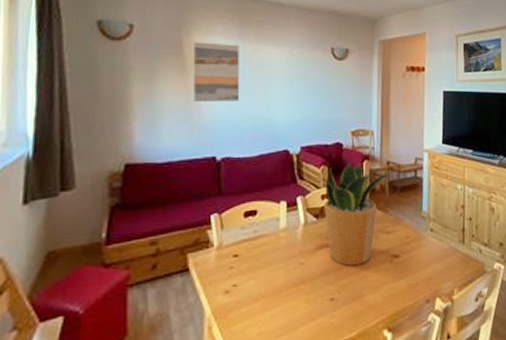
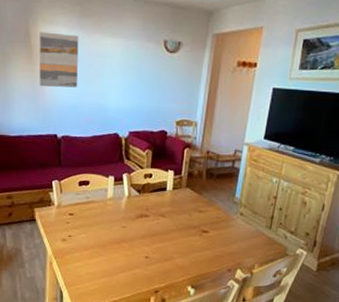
potted plant: present [317,162,395,266] -> none [142,149,214,234]

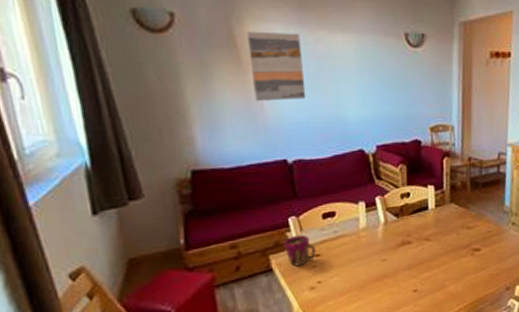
cup: none [47,195,70,221] -> present [284,234,316,267]

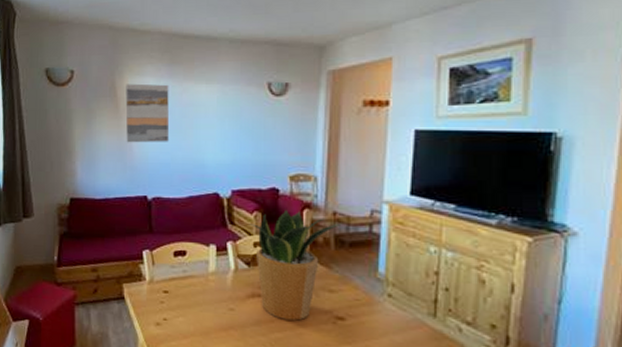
cup: present [284,234,316,267] -> none [137,268,164,299]
potted plant: none [395,160,477,260] -> present [249,210,344,321]

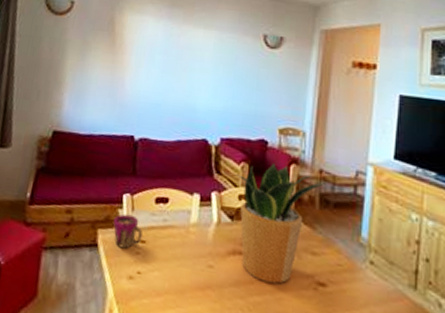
wall art: present [125,83,170,143] -> none [119,20,168,82]
cup: none [137,268,164,299] -> present [113,213,143,249]

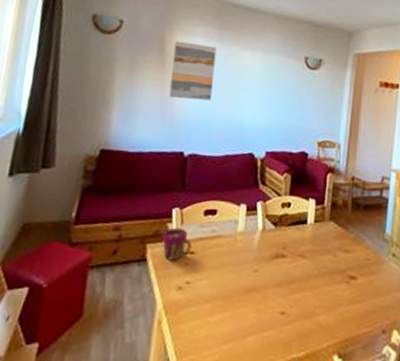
wall art: none [119,20,168,82] -> present [169,41,217,101]
potted plant: present [236,164,329,284] -> none [279,173,360,281]

